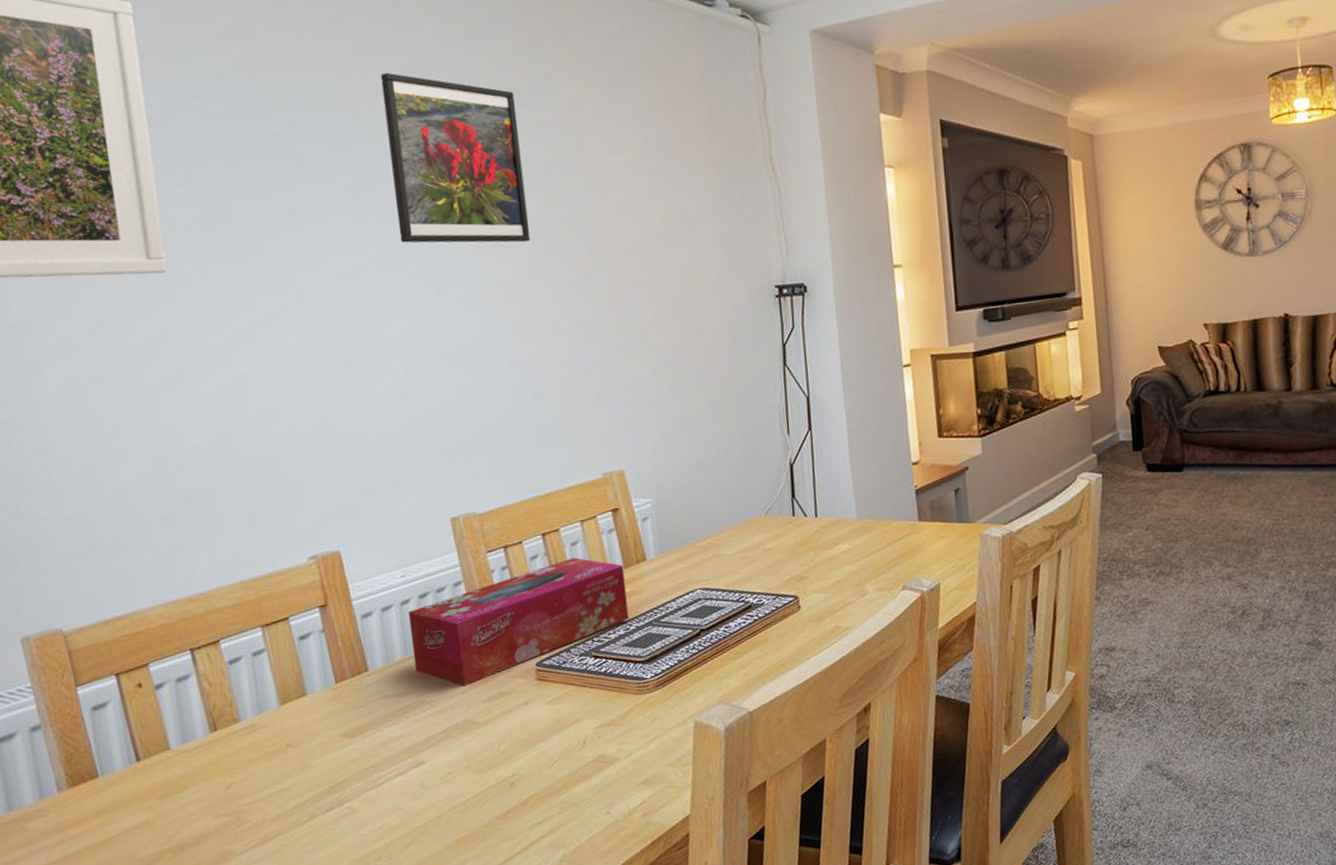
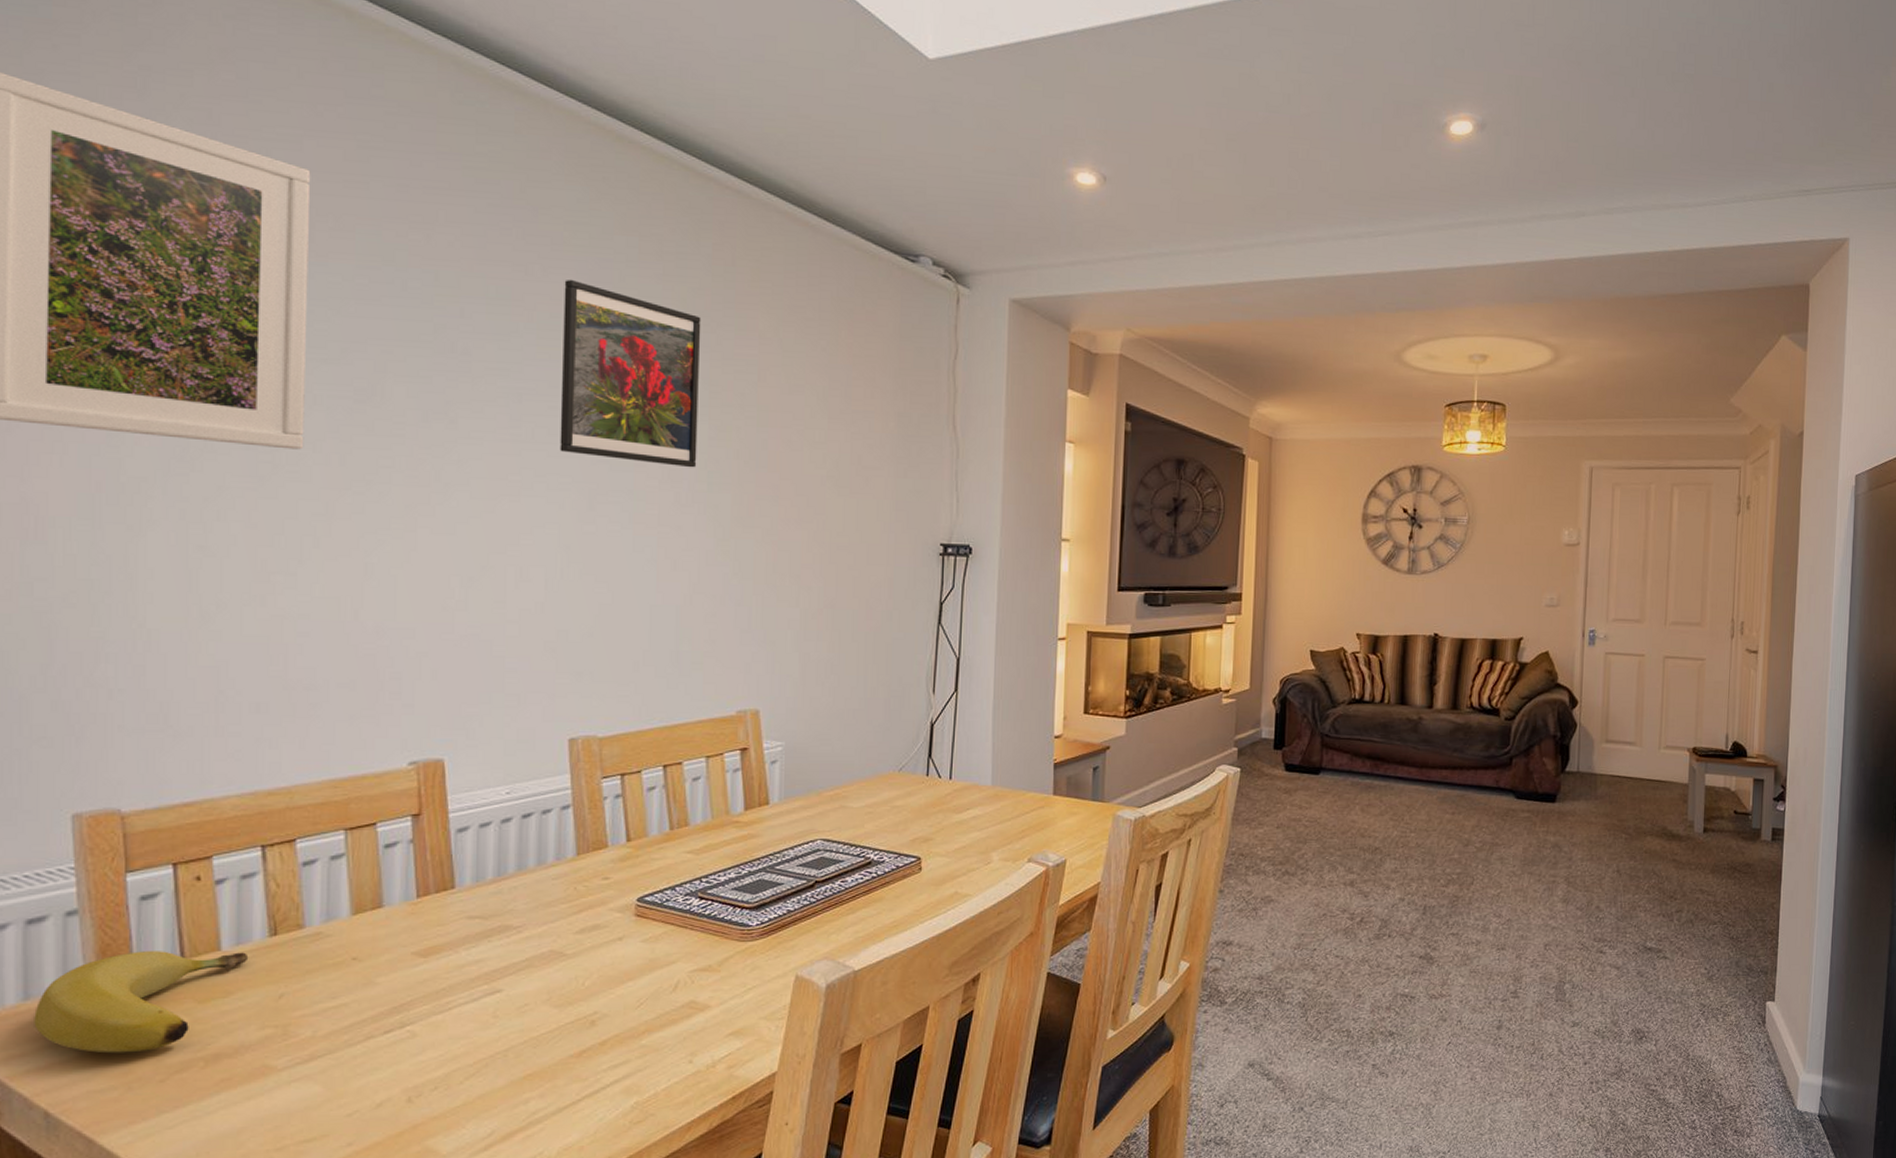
banana: none [19,749,196,853] -> present [34,951,249,1054]
tissue box: present [408,558,629,686] -> none [506,794,744,915]

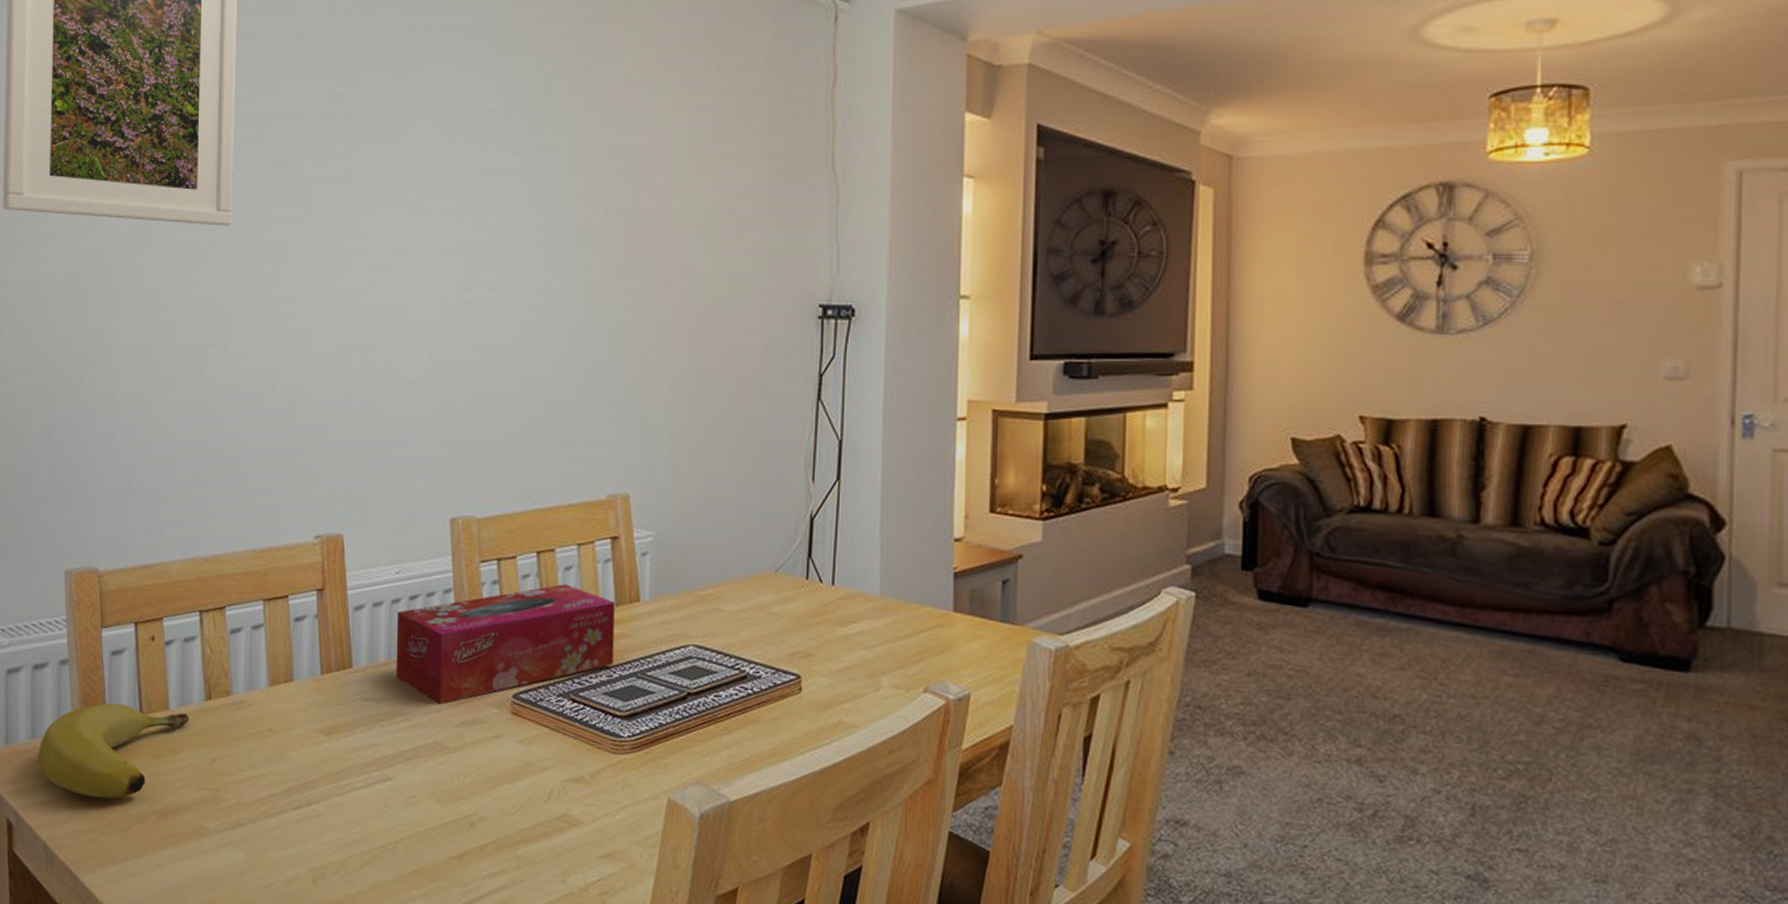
tissue box: none [506,794,744,915] -> present [396,584,614,704]
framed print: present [560,279,701,468] -> none [442,36,571,228]

